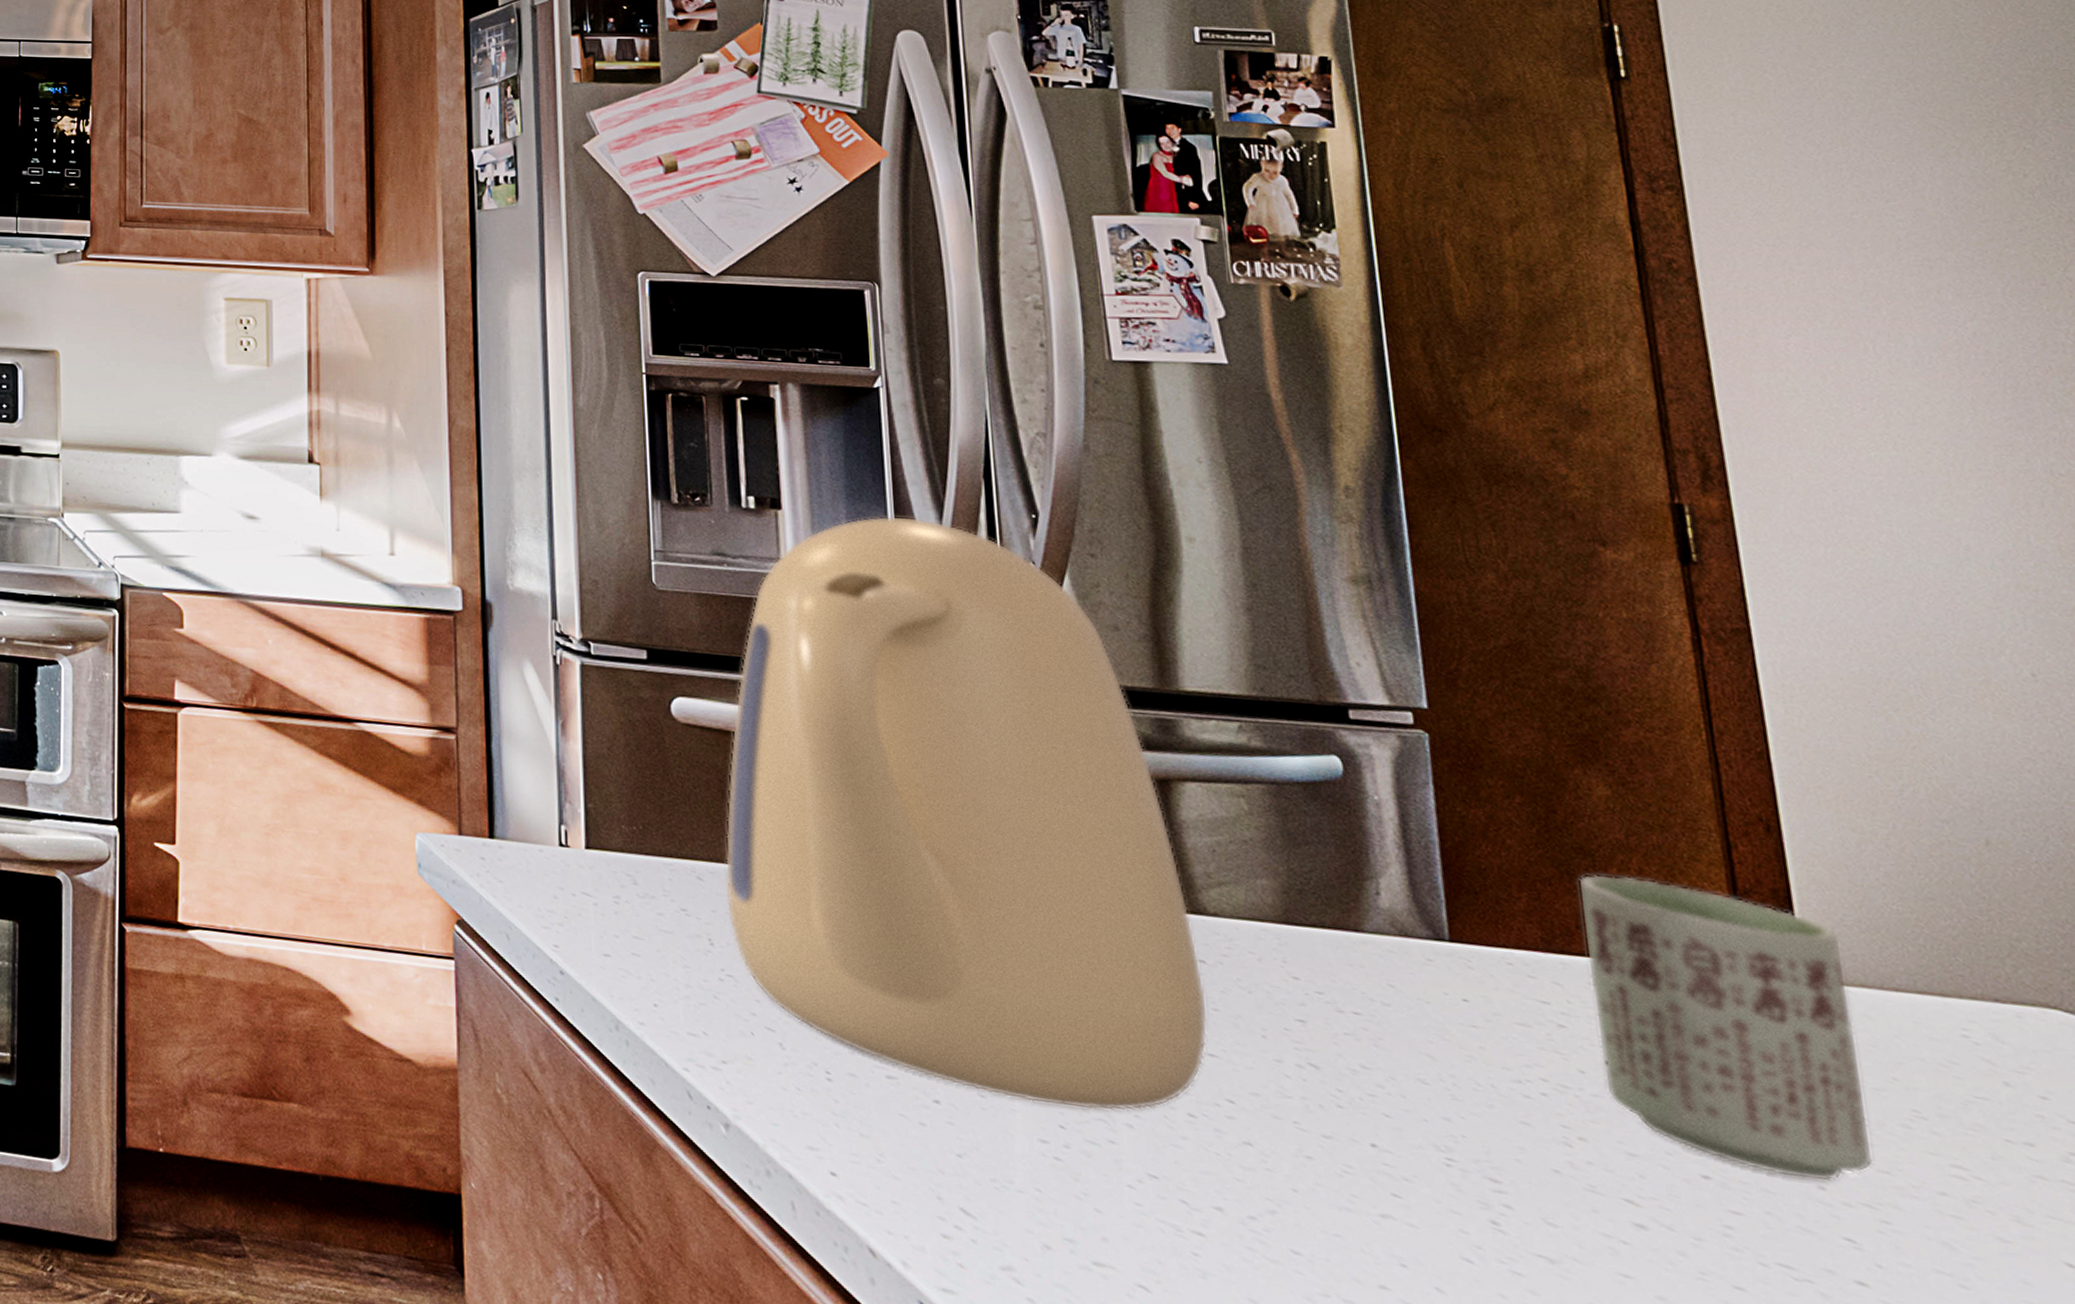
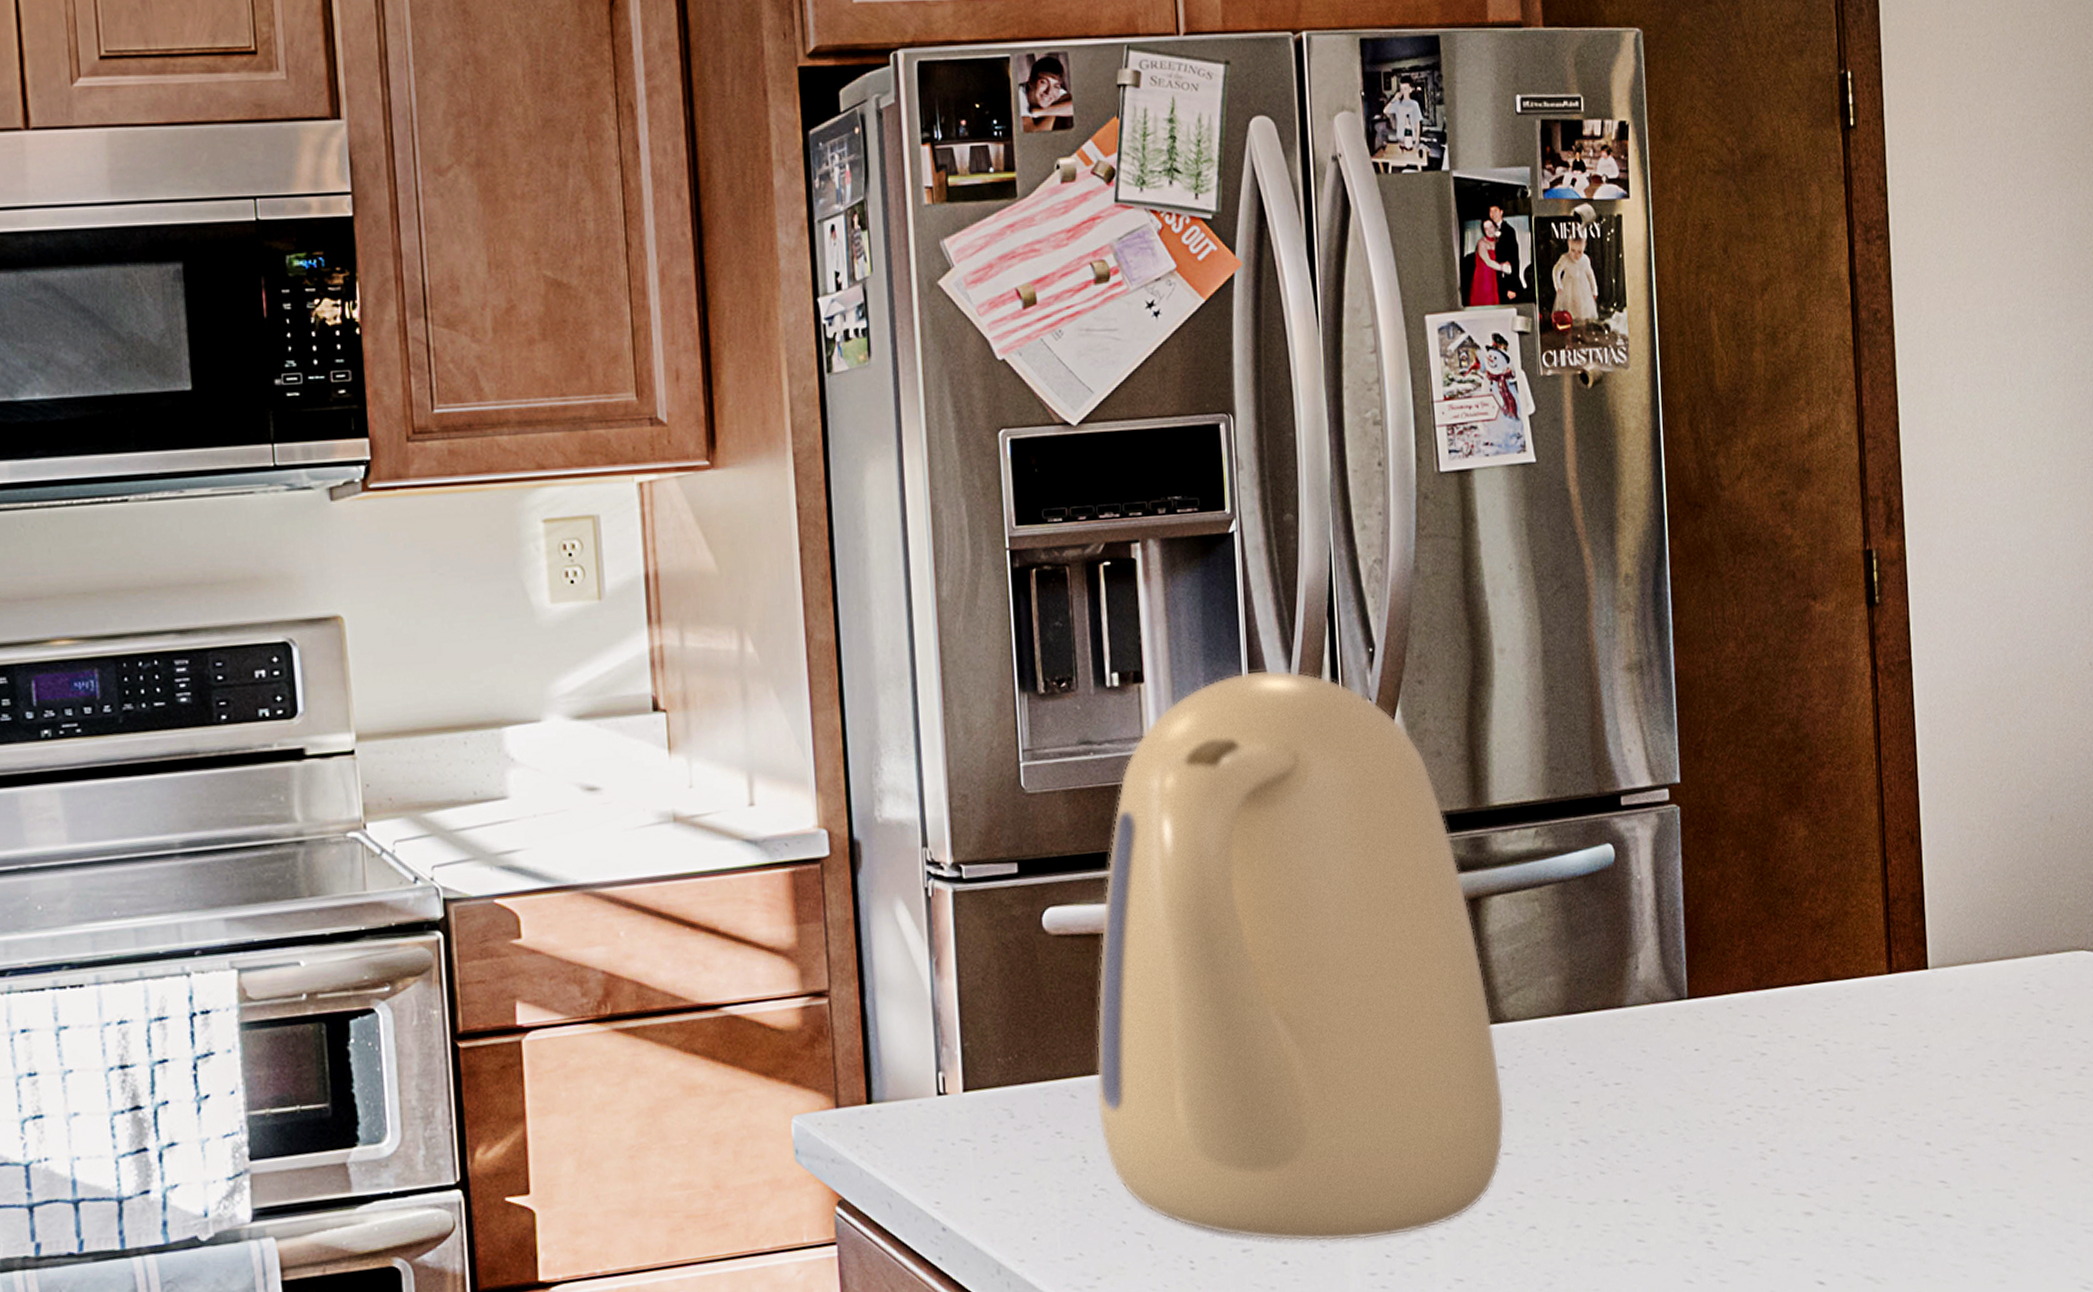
cup: present [1578,873,1874,1182] -> none [1781,905,1962,1142]

